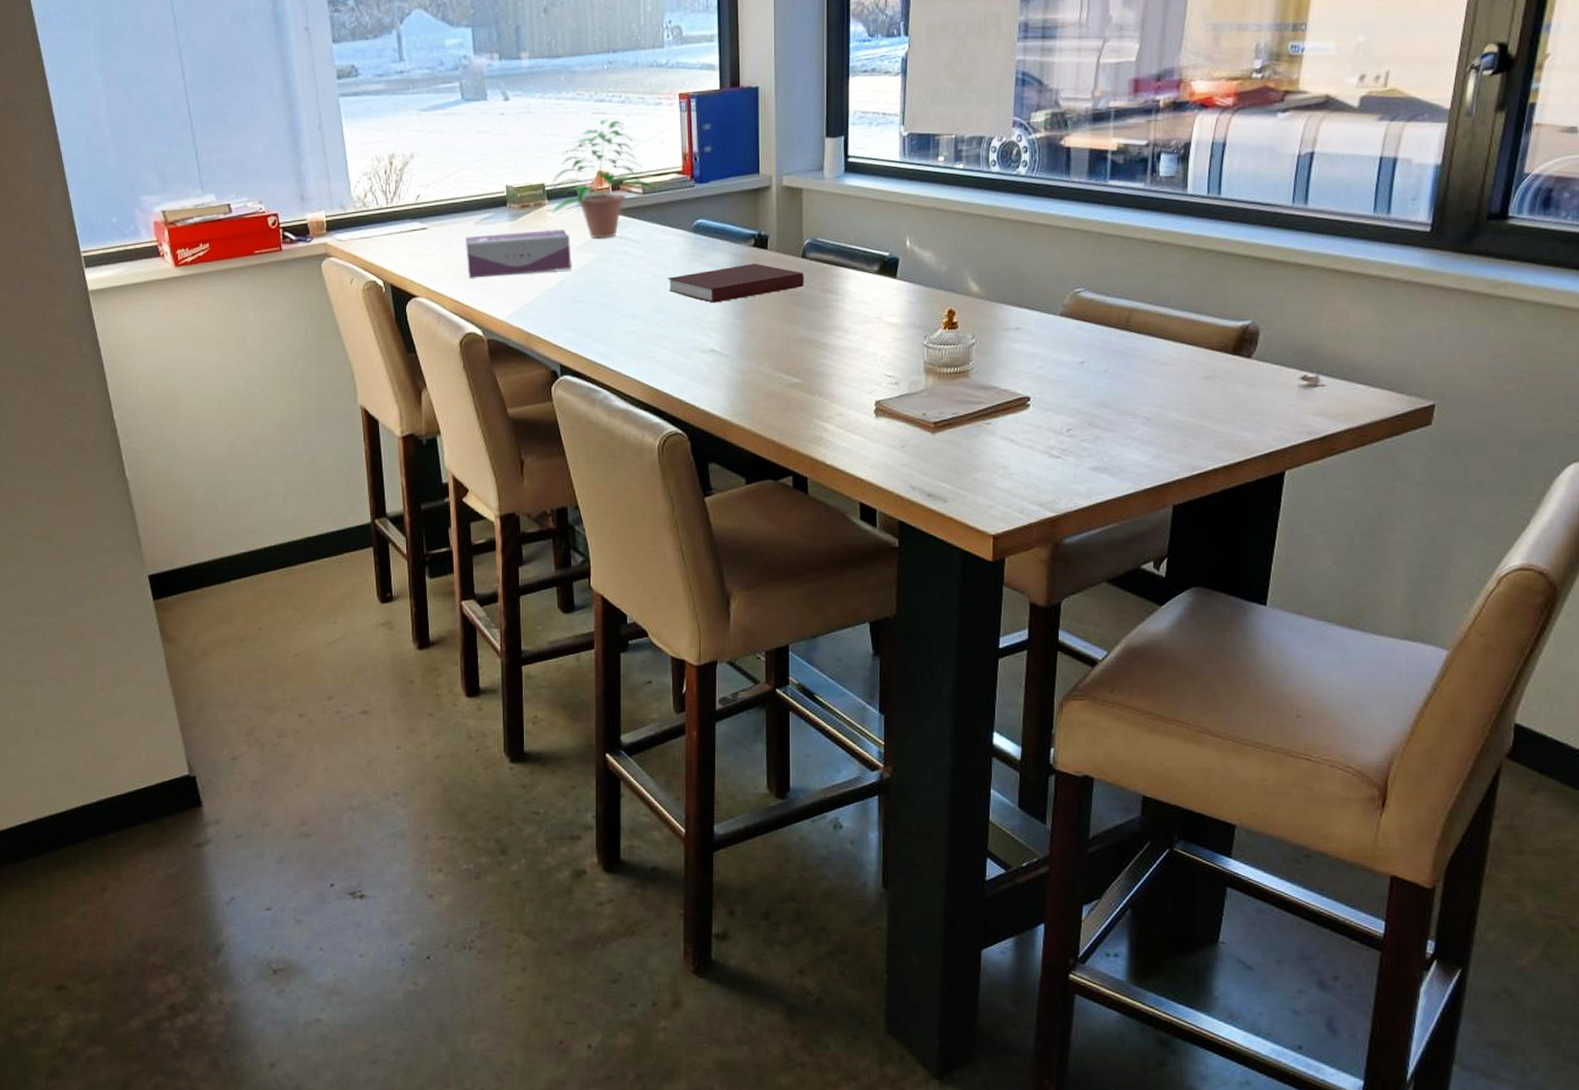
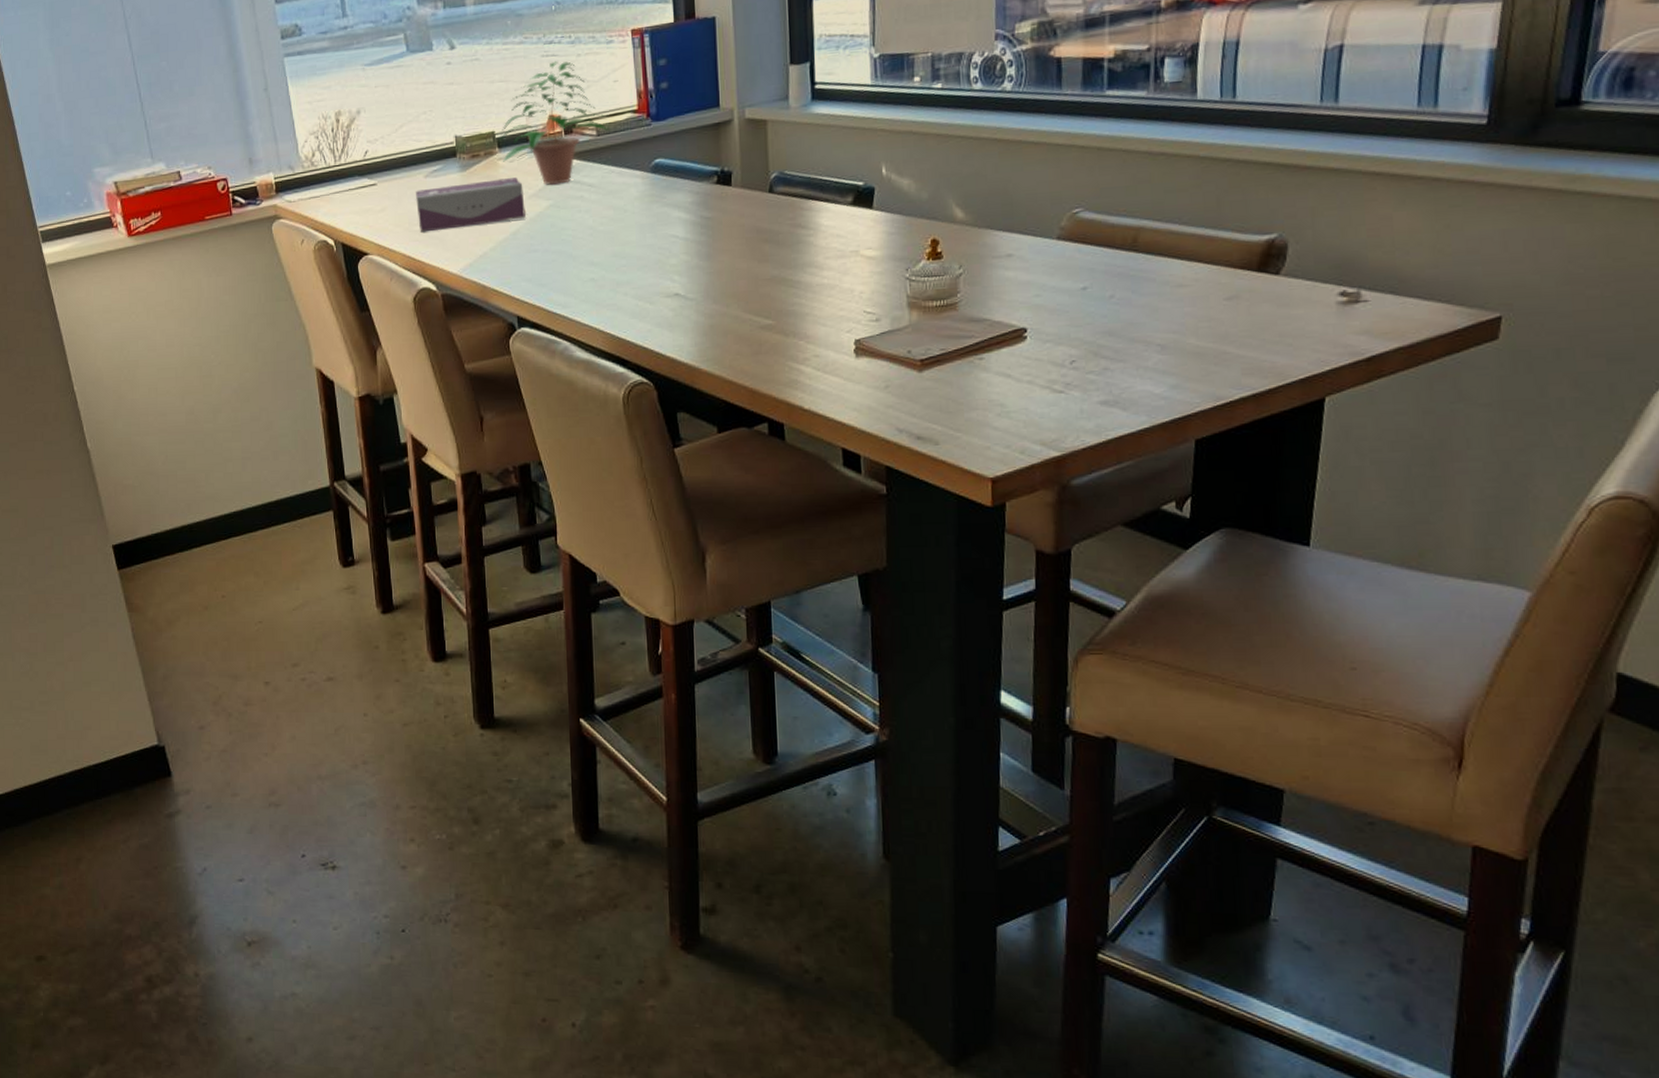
notebook: present [667,263,804,303] -> none [626,200,773,245]

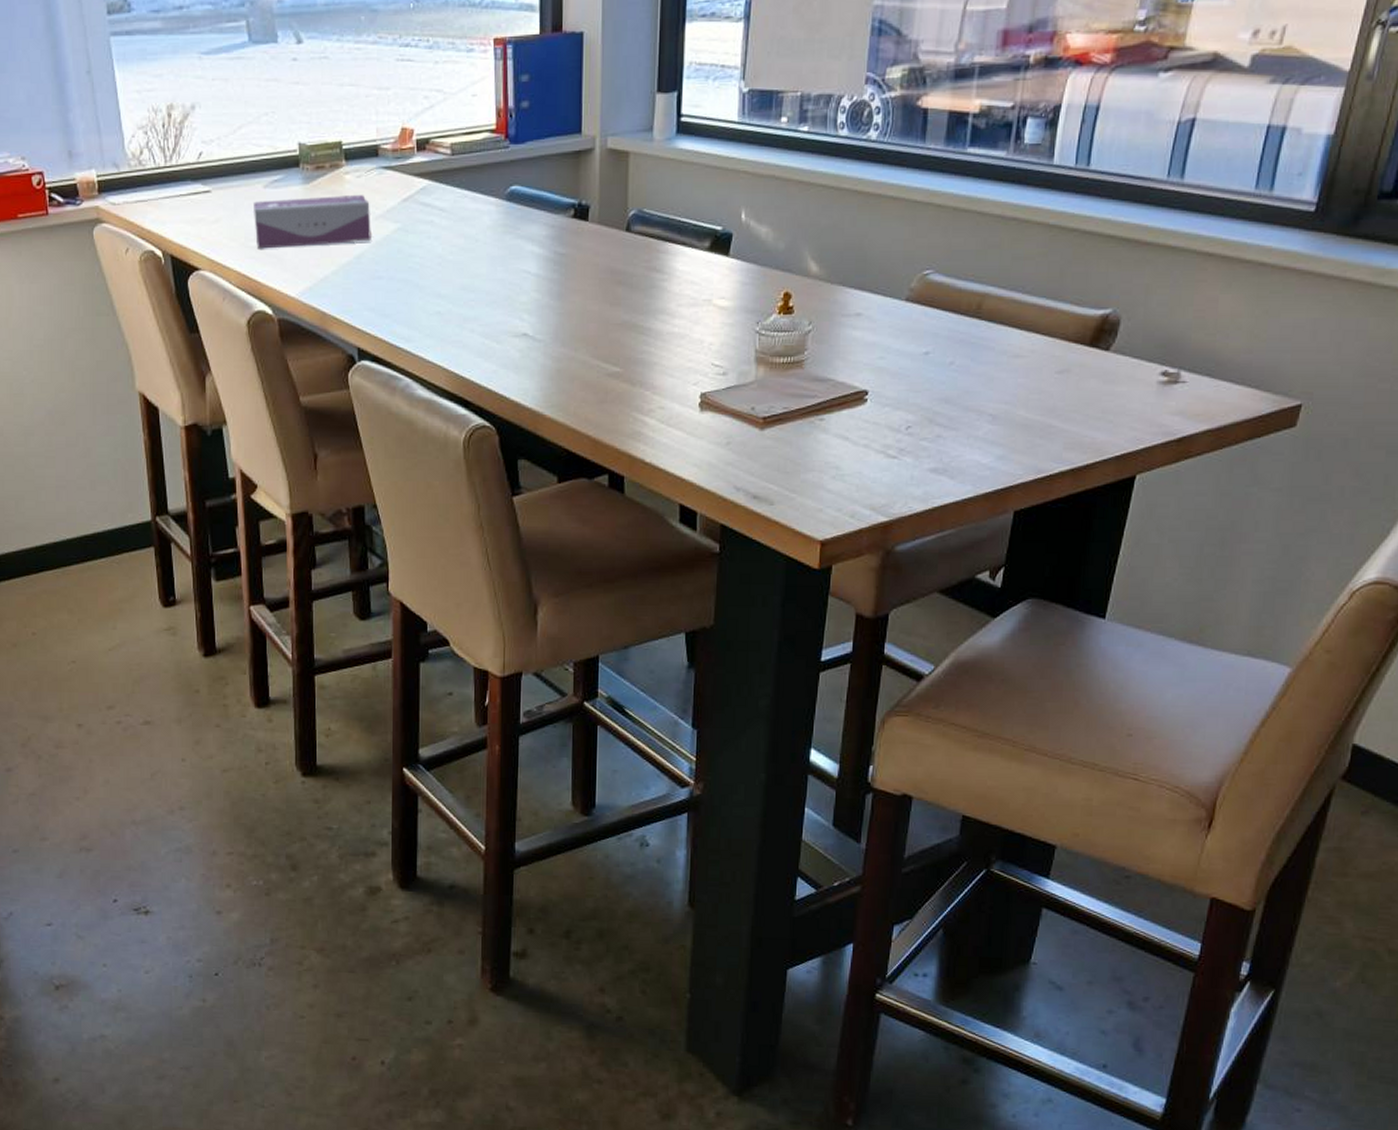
potted plant: present [498,61,610,185] -> none [346,67,465,206]

